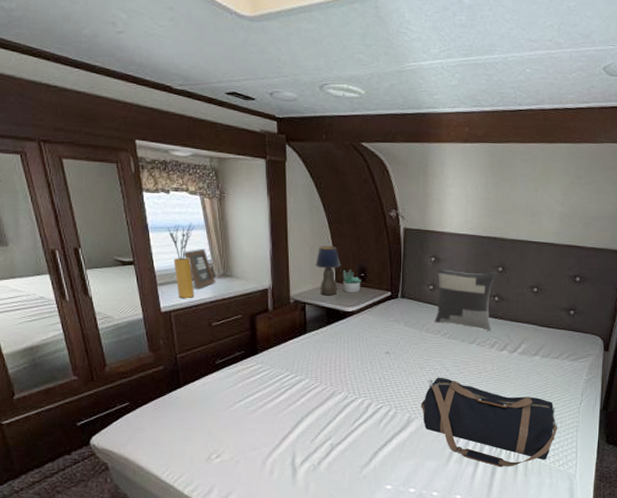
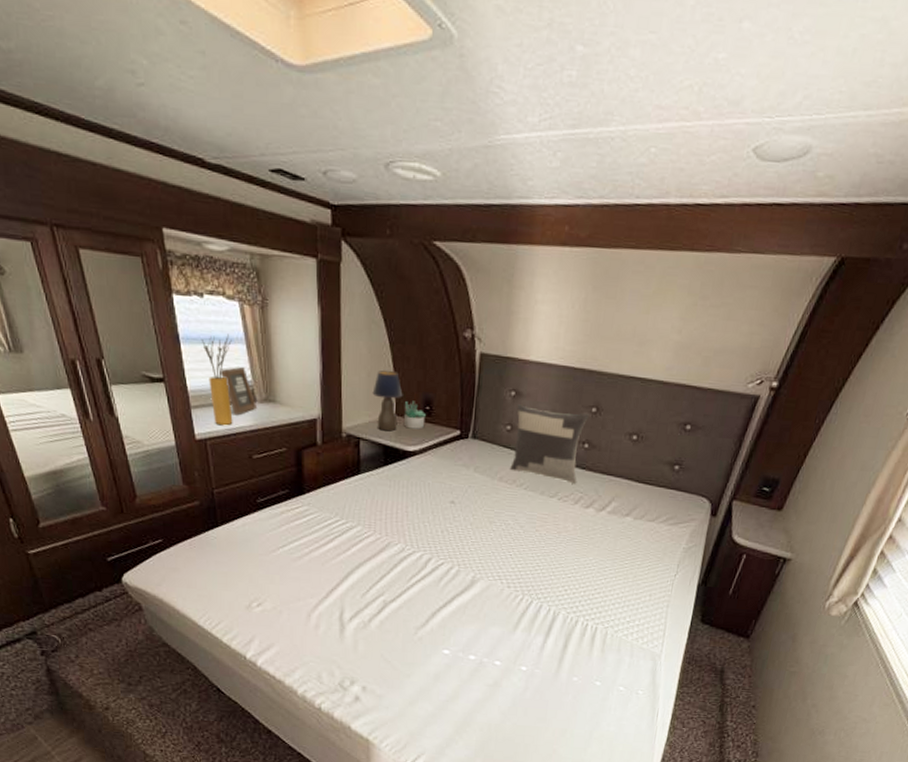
duffel bag: present [420,377,558,467] -> none [487,533,646,641]

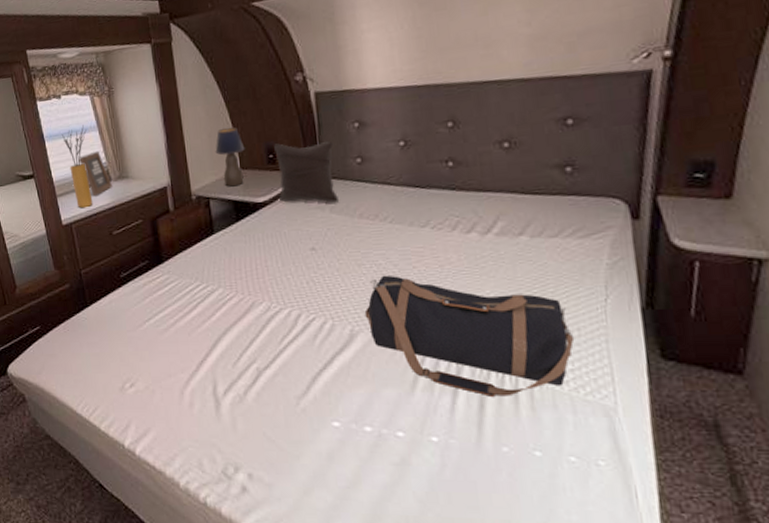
succulent plant: present [403,401,426,430] -> none [247,151,271,180]
pillow: none [429,396,489,463] -> present [274,141,339,203]
duffel bag: none [487,533,646,641] -> present [364,275,575,397]
pillow: present [510,404,589,484] -> none [363,130,449,208]

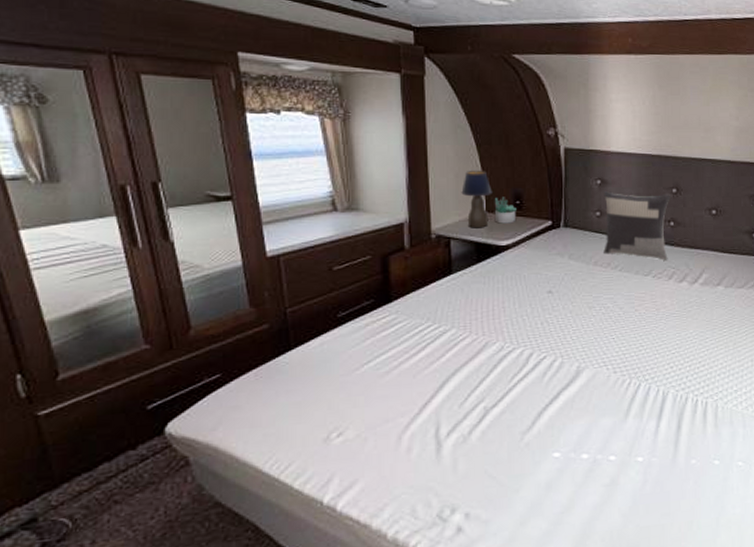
vase: present [61,125,93,209] -> none [276,147,311,240]
picture frame: present [79,150,113,196] -> none [298,177,339,226]
succulent plant: none [247,151,271,180] -> present [494,197,517,224]
pillow: present [274,141,339,203] -> none [522,191,577,250]
pillow: none [363,130,449,208] -> present [604,191,670,261]
duffel bag: present [364,275,575,397] -> none [591,316,749,419]

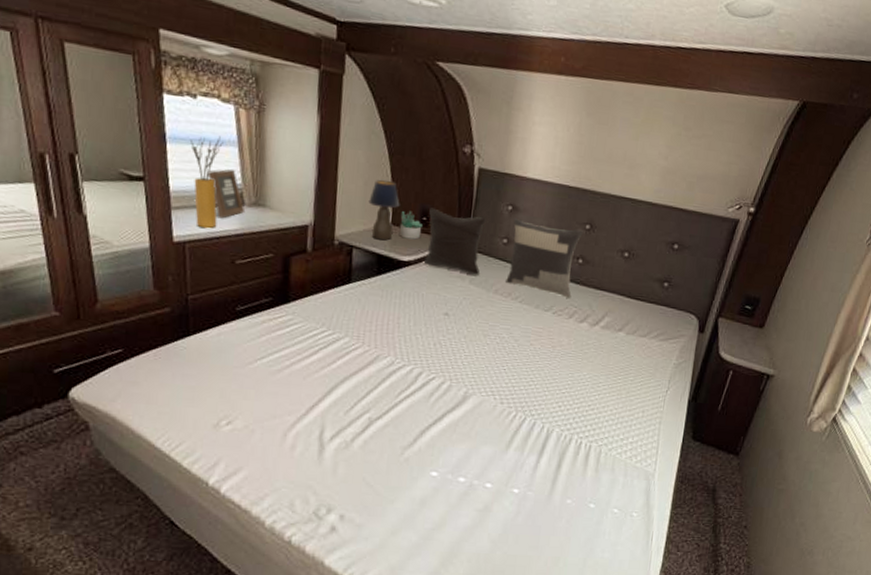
vase: none [276,147,311,240] -> present [189,136,223,229]
picture frame: none [298,177,339,226] -> present [208,169,246,218]
pillow: none [522,191,577,250] -> present [424,207,486,275]

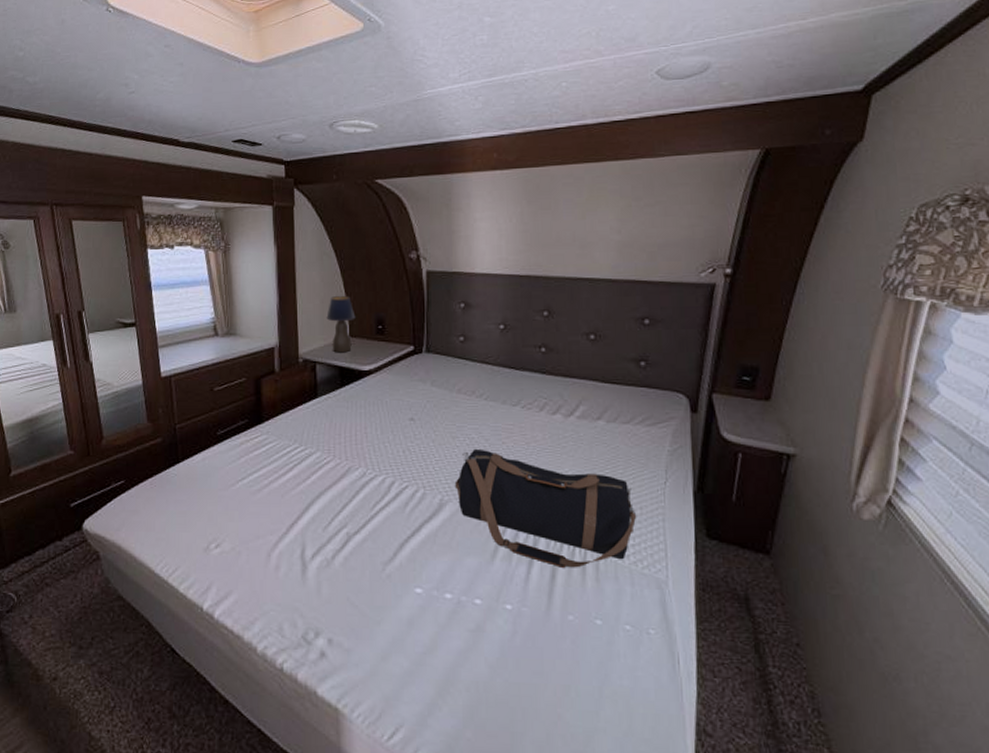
vase: present [189,136,223,229] -> none [170,278,197,362]
picture frame: present [208,169,246,218] -> none [187,305,219,350]
succulent plant: present [399,211,422,240] -> none [357,321,379,349]
pillow: present [424,207,486,275] -> none [384,315,440,377]
duffel bag: none [480,347,639,460] -> present [454,448,637,568]
pillow: present [506,218,583,298] -> none [468,315,541,390]

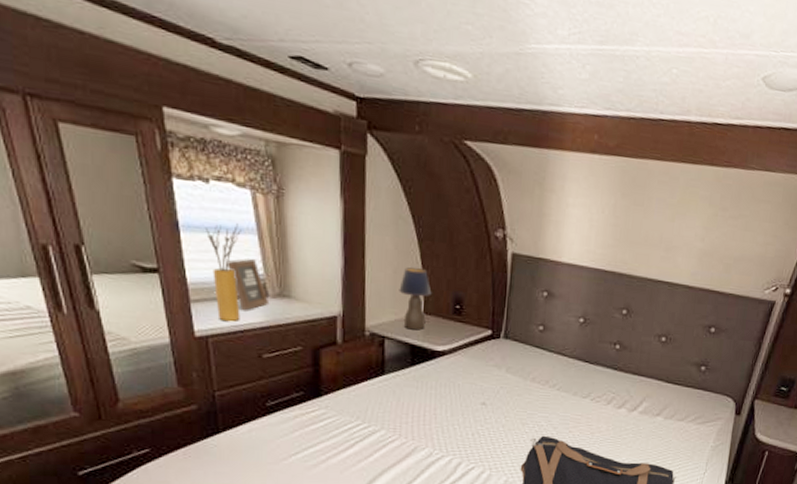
vase: none [170,278,197,362] -> present [204,223,241,322]
picture frame: none [187,305,219,350] -> present [228,258,270,310]

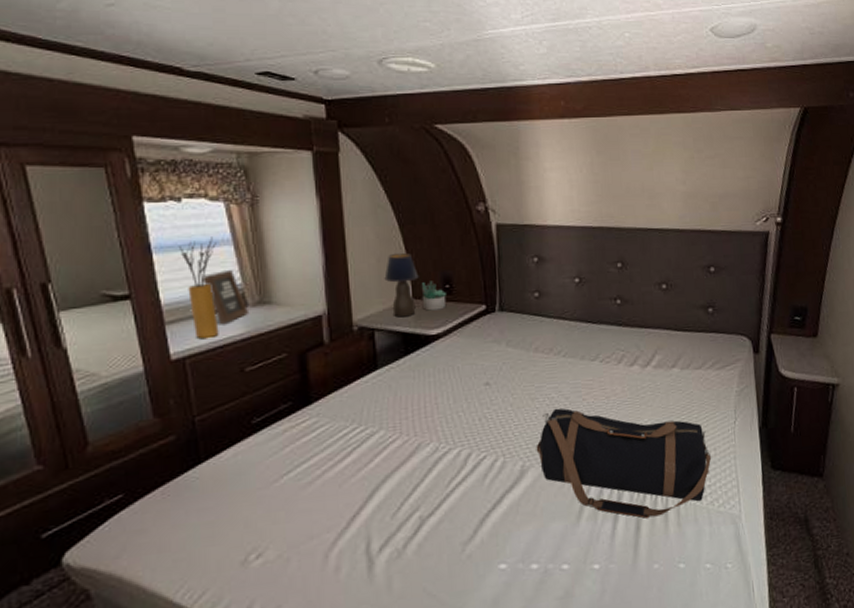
succulent plant: none [432,299,456,329] -> present [421,281,447,311]

